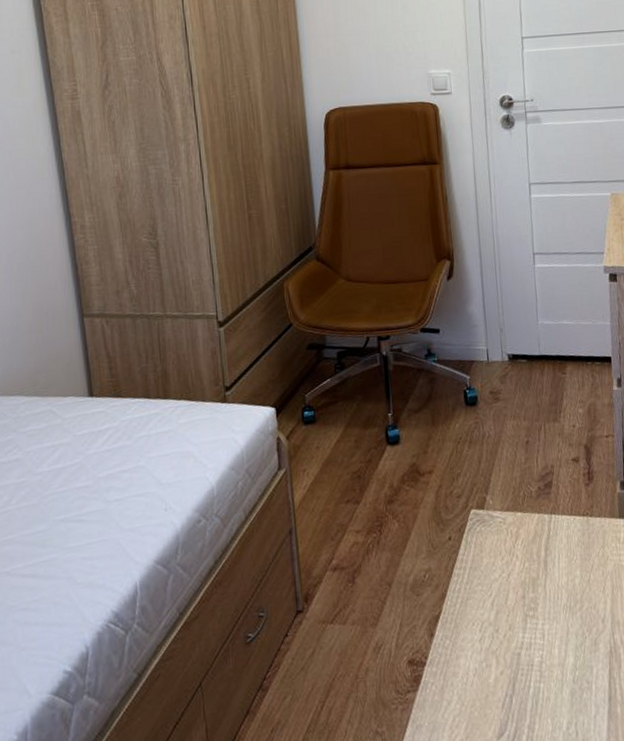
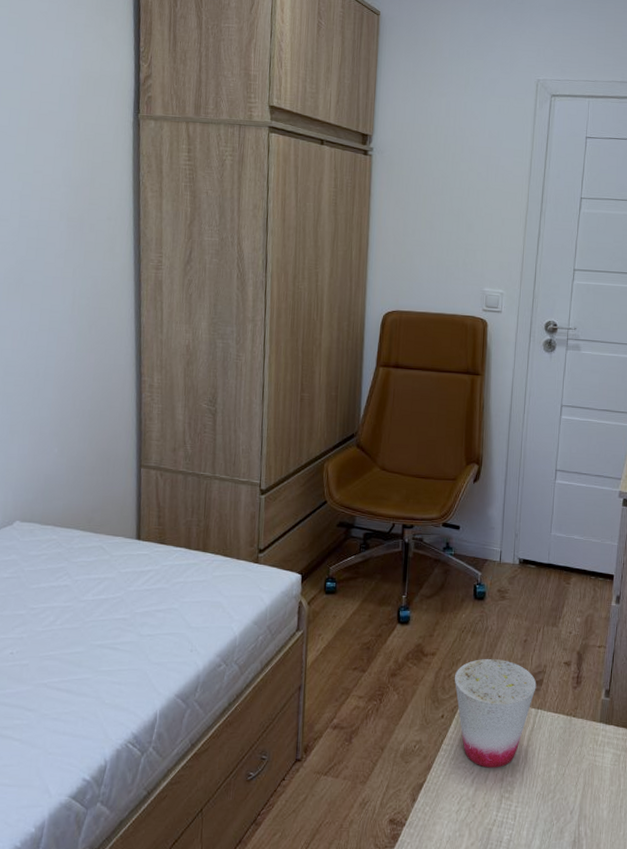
cup: none [456,466,546,587] -> present [454,658,537,768]

